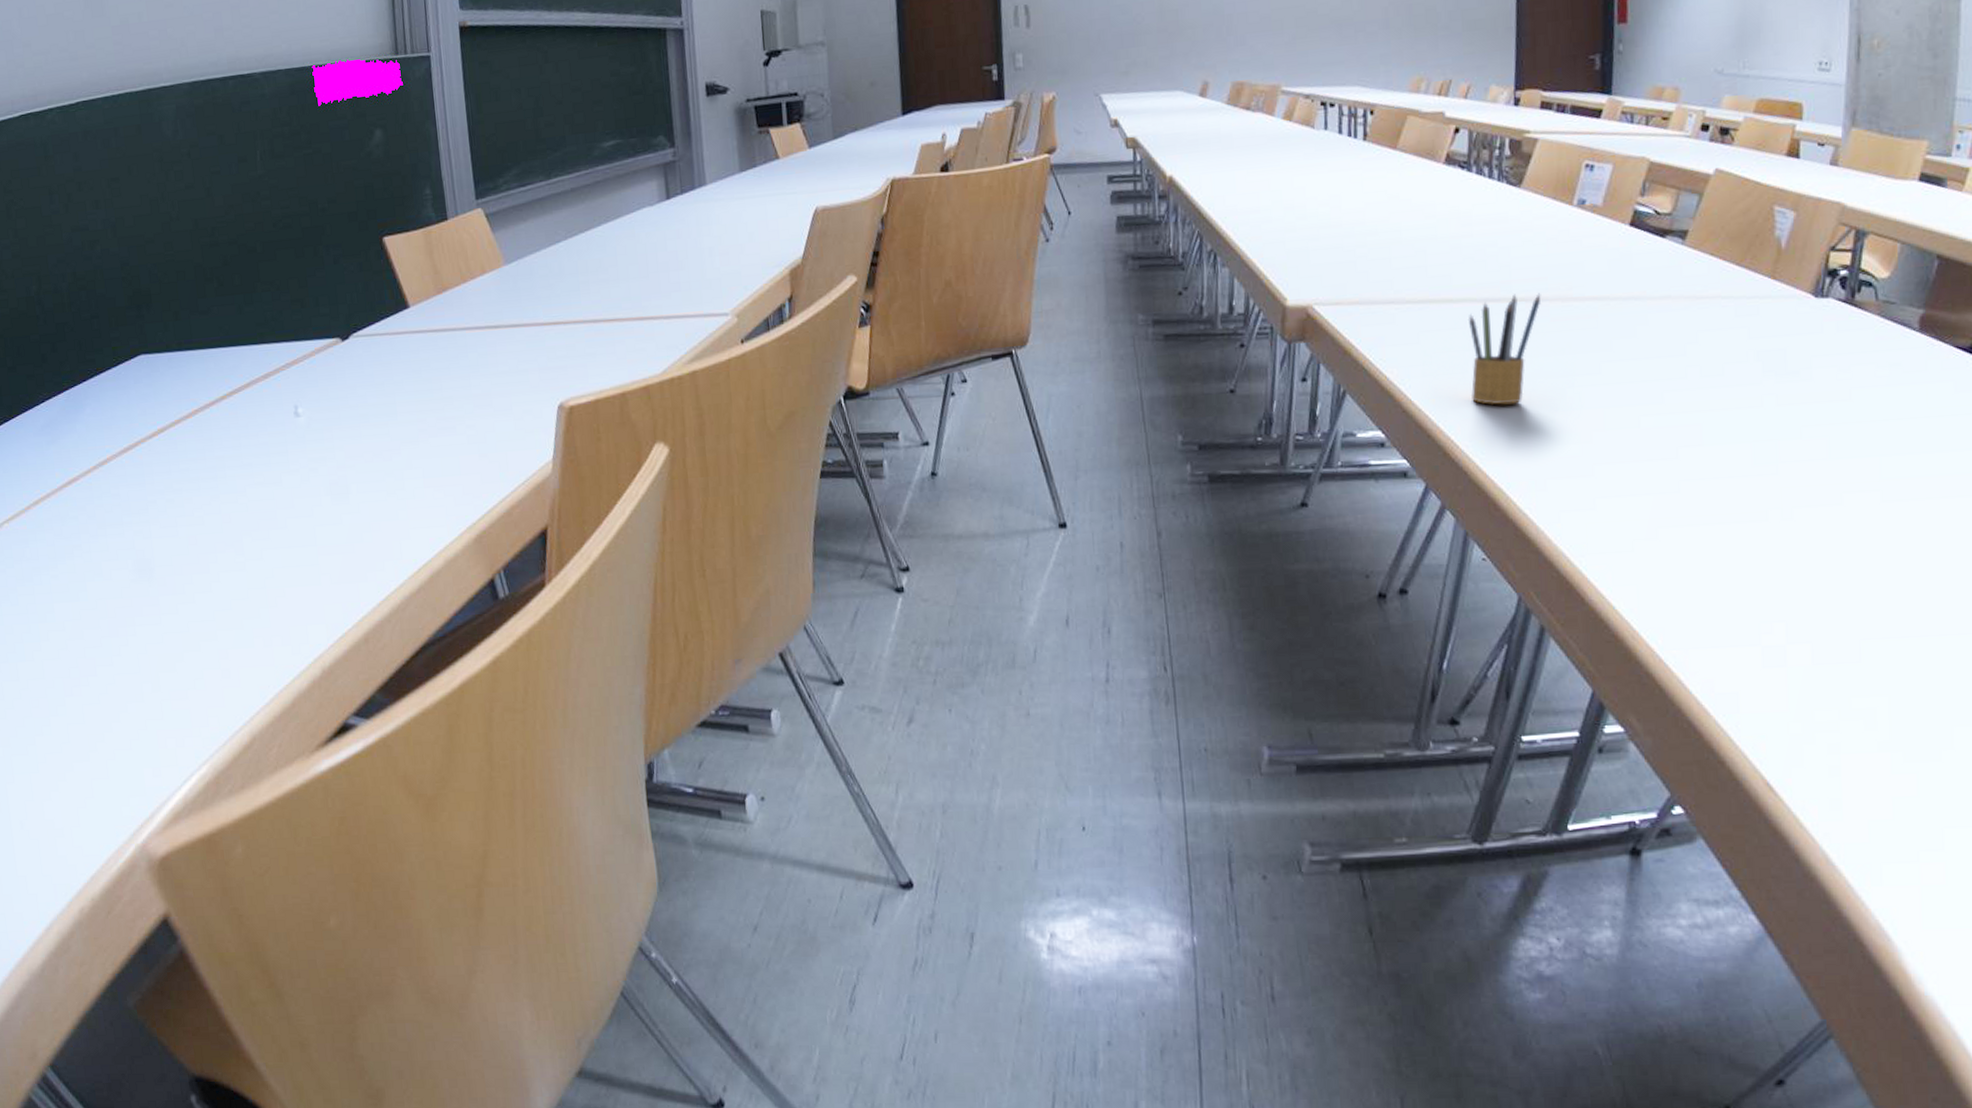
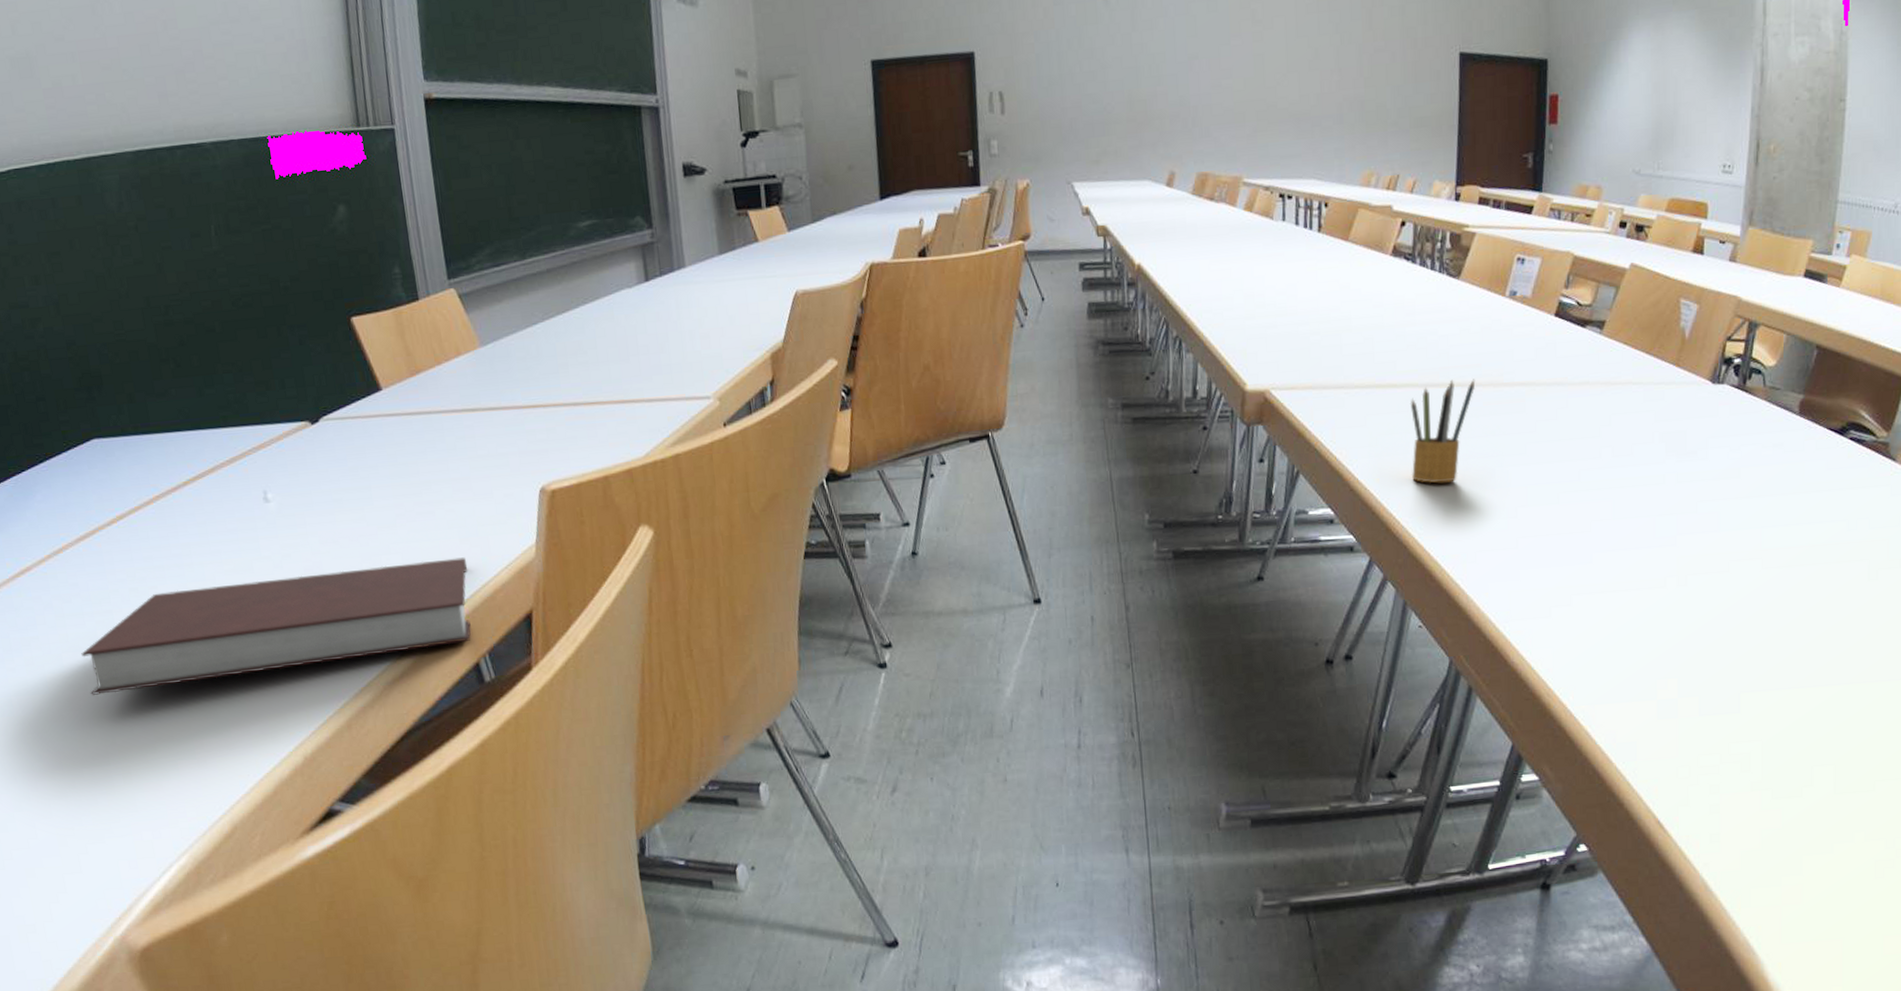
notebook: none [119,473,487,604] -> present [81,557,471,696]

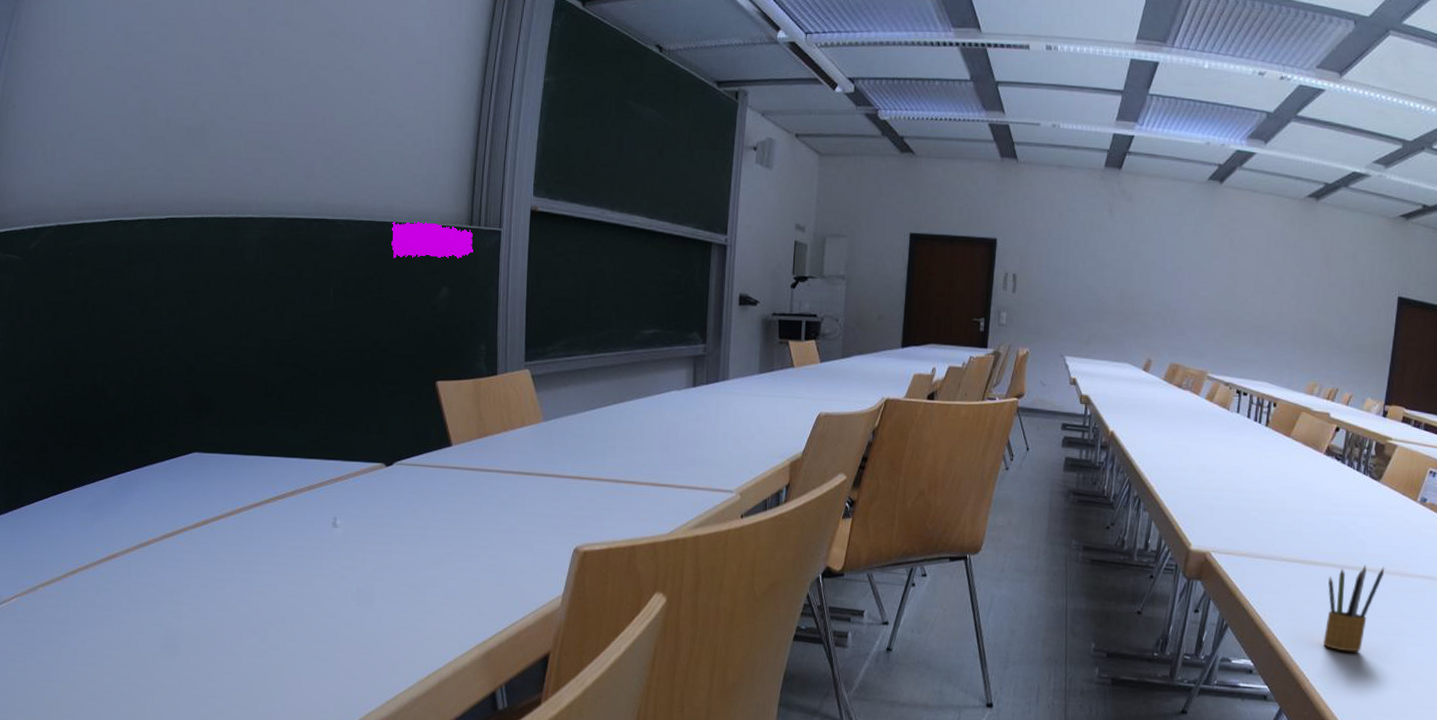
notebook: present [81,557,471,696] -> none [147,592,500,675]

